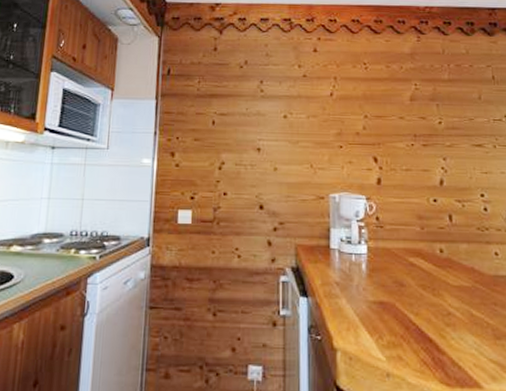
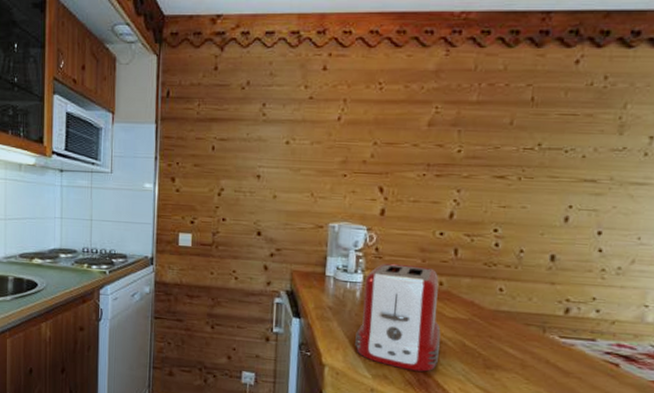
toaster: none [366,232,449,348] -> present [355,263,441,372]

